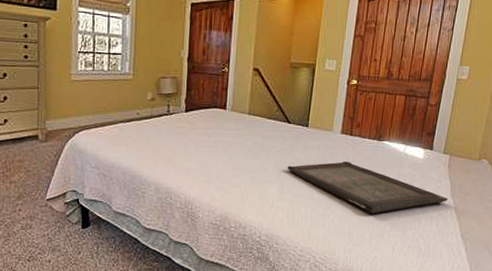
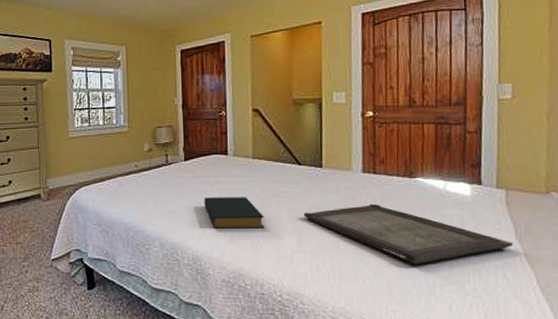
hardback book: none [200,148,253,178] -> present [204,197,265,229]

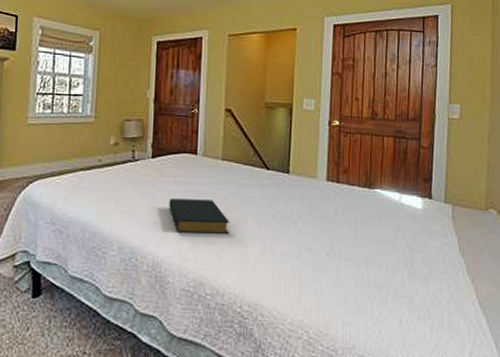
serving tray: present [303,204,514,264] -> none [268,213,458,276]

